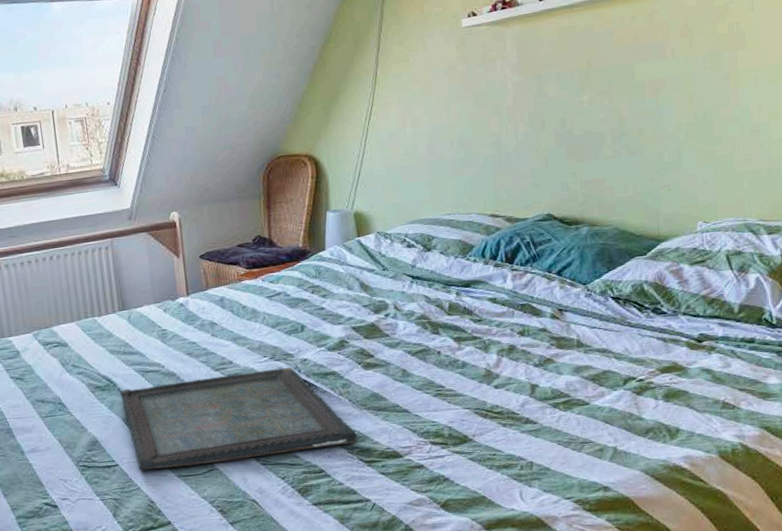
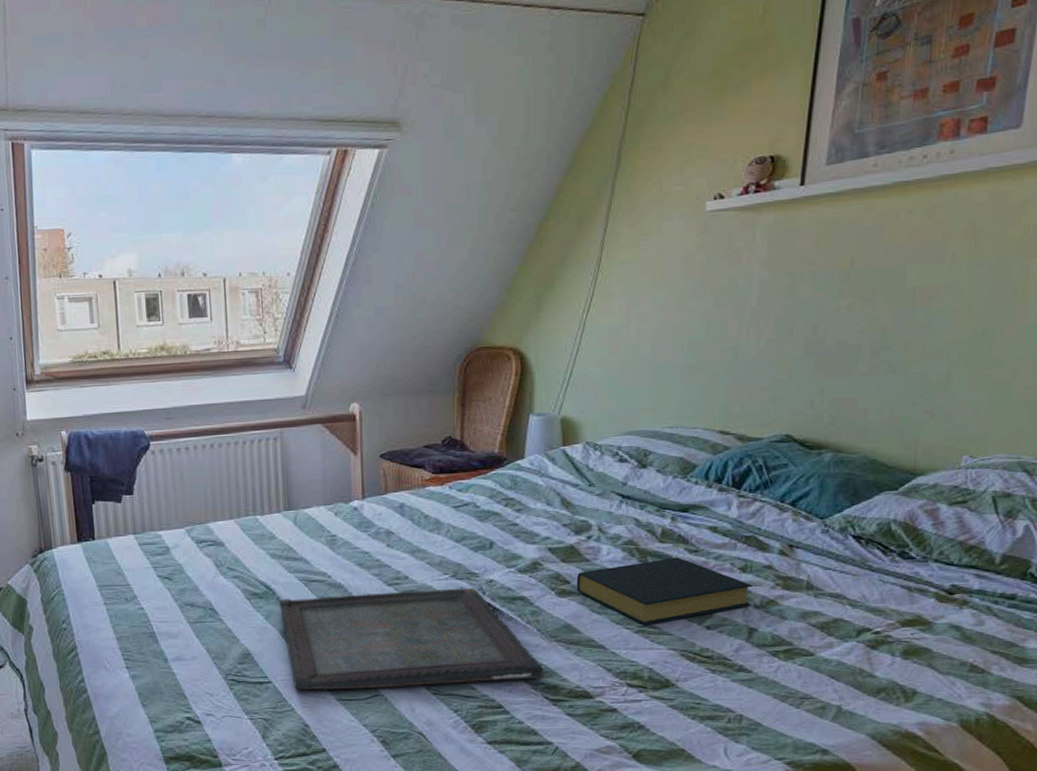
hardback book: none [379,327,531,389] -> present [576,557,753,625]

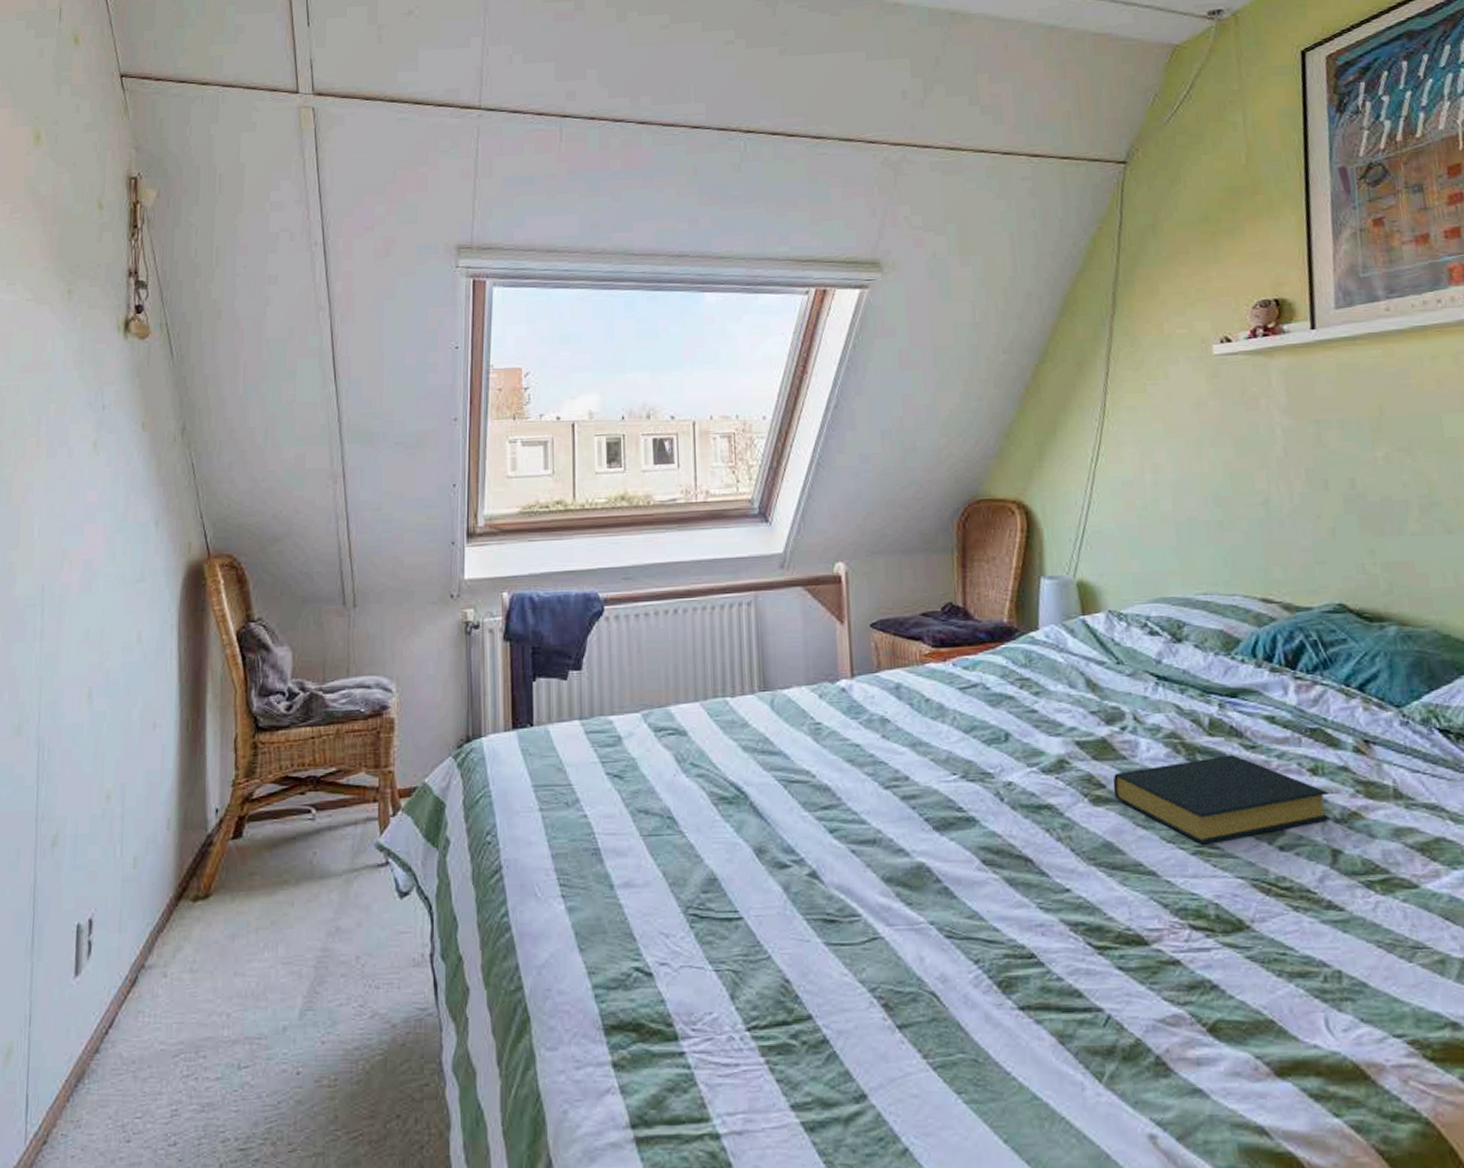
serving tray: present [280,587,544,690] -> none [753,792,1084,930]

